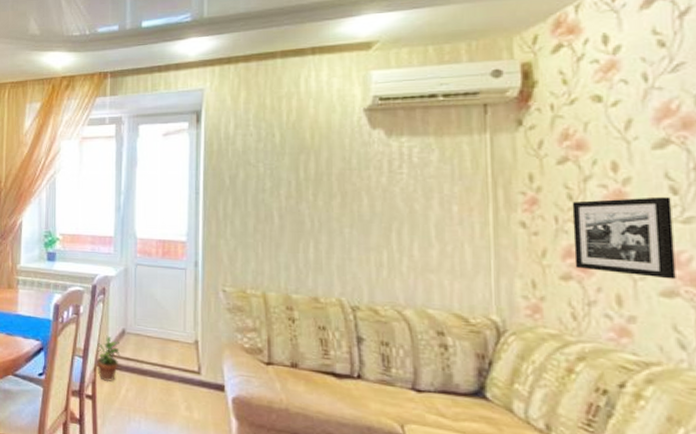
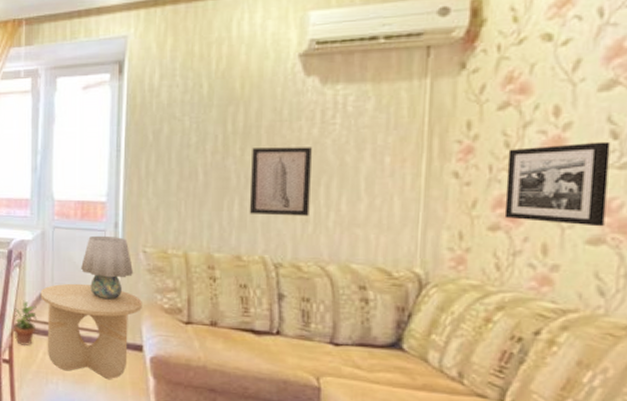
side table: none [123,320,223,419] -> present [40,283,142,379]
table lamp: none [163,273,214,338] -> present [81,235,134,300]
wall art: none [324,194,383,260] -> present [249,147,312,216]

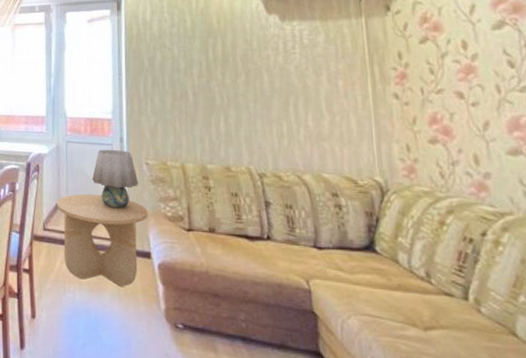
potted plant: present [14,300,37,347] -> none [33,210,54,256]
wall art: present [249,147,312,216] -> none [231,72,283,131]
picture frame: present [504,141,611,227] -> none [433,69,519,140]

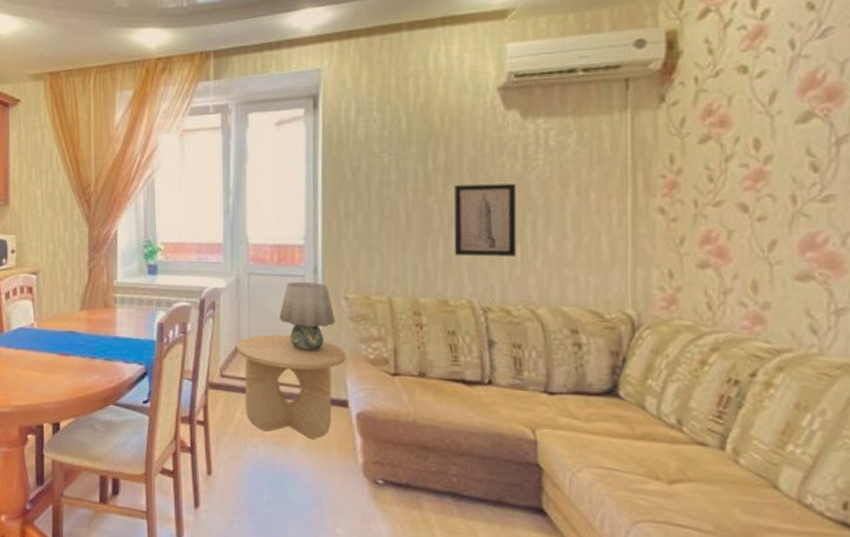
wall art: none [231,72,283,131] -> present [454,183,516,257]

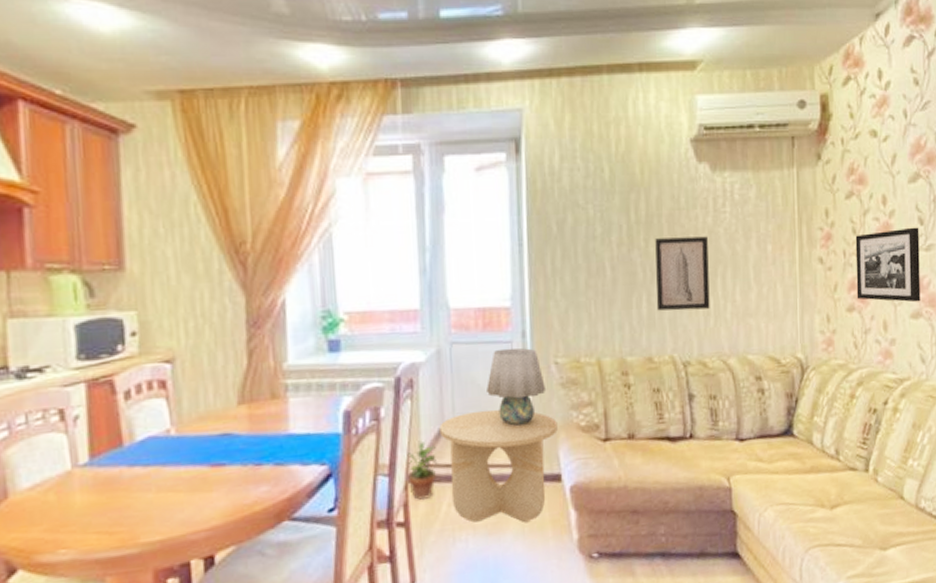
potted plant: none [208,354,233,406] -> present [407,440,437,501]
picture frame: none [712,174,811,262] -> present [855,227,920,303]

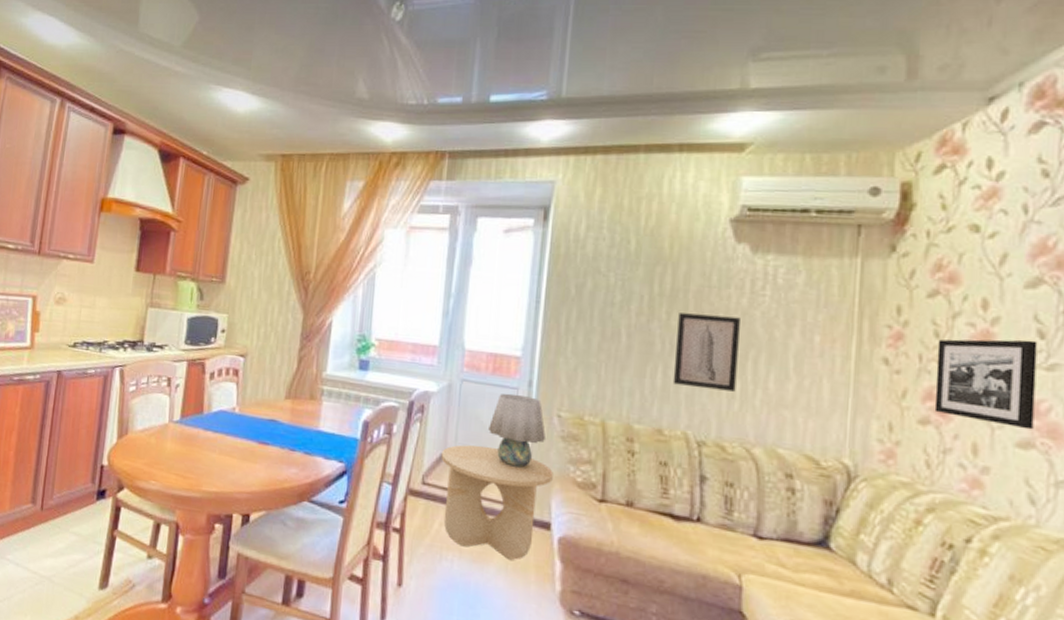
potted plant: present [407,440,437,501] -> none [408,460,436,514]

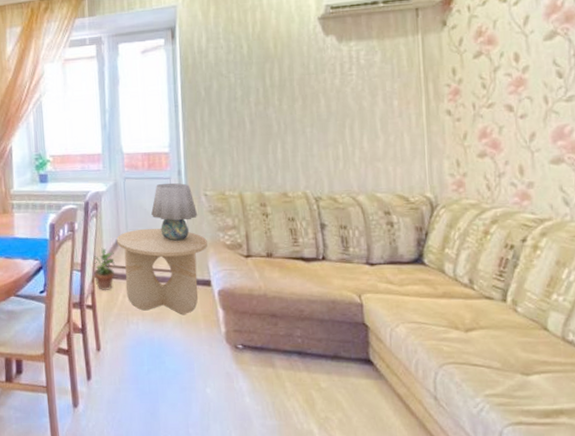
potted plant: none [408,460,436,514] -> present [93,247,115,291]
wall art: present [672,313,740,392] -> none [288,95,339,156]
picture frame: present [934,339,1038,430] -> none [485,80,562,149]

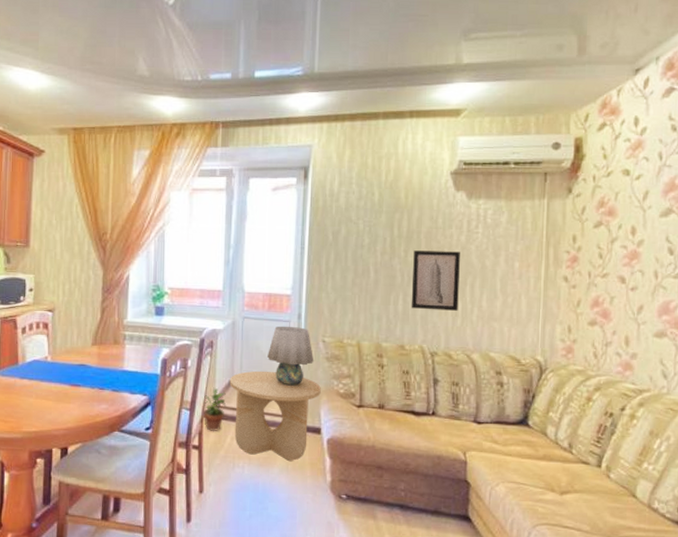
wall art: none [288,95,339,156] -> present [411,250,460,311]

